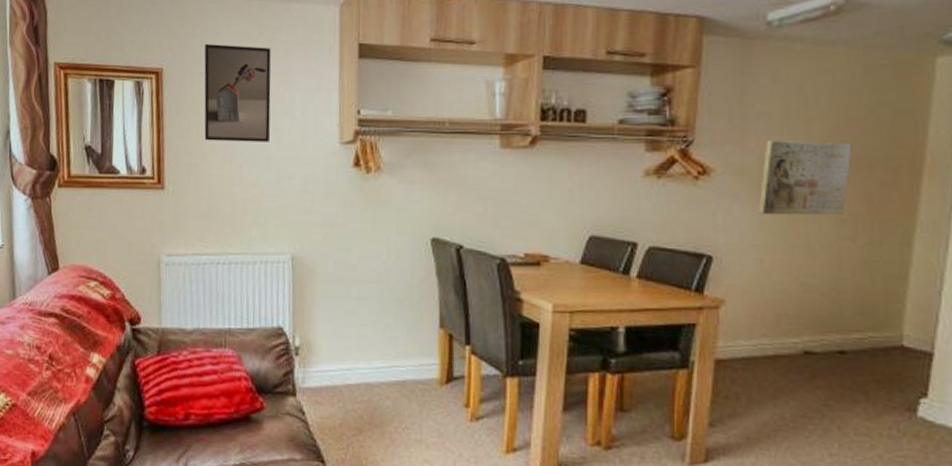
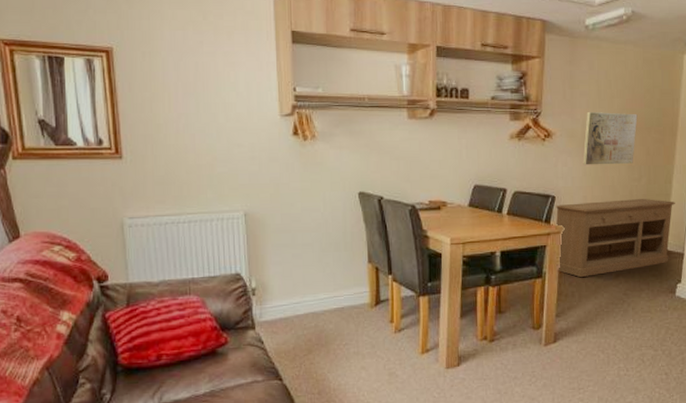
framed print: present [204,43,271,142] -> none [153,25,218,115]
sideboard: none [711,266,918,375] -> present [555,199,675,278]

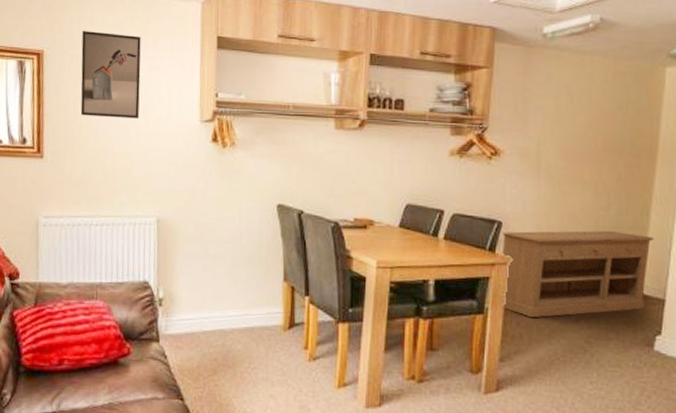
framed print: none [153,25,218,115] -> present [80,30,141,119]
stone relief: present [583,112,638,165] -> none [536,129,606,191]

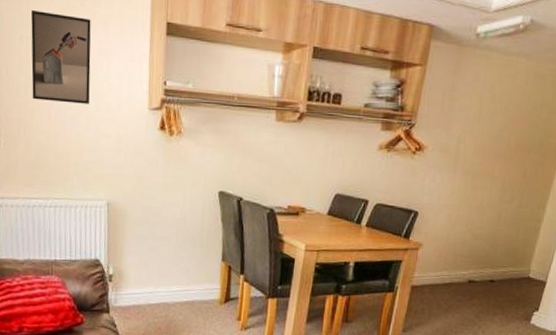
sideboard: present [501,230,654,318] -> none [410,221,546,296]

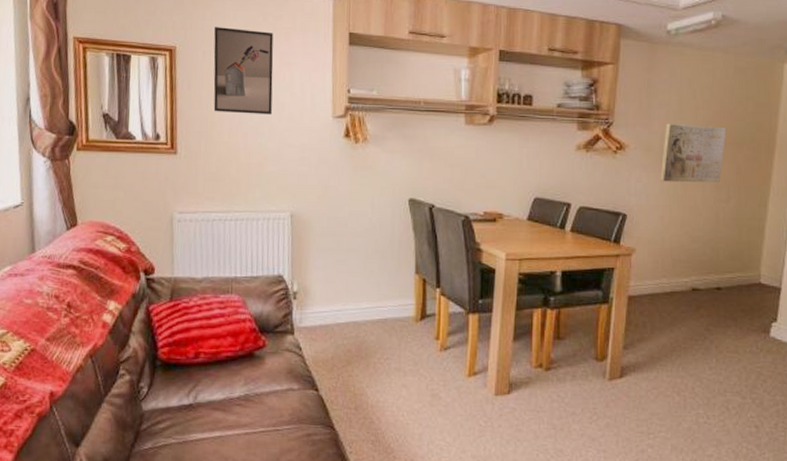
stone relief: none [452,127,519,186] -> present [660,124,727,183]

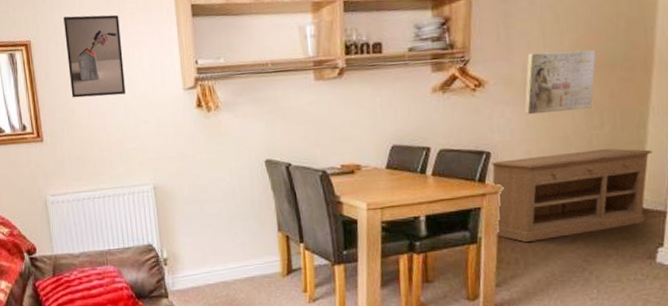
sideboard: none [626,222,771,307] -> present [492,148,652,243]

